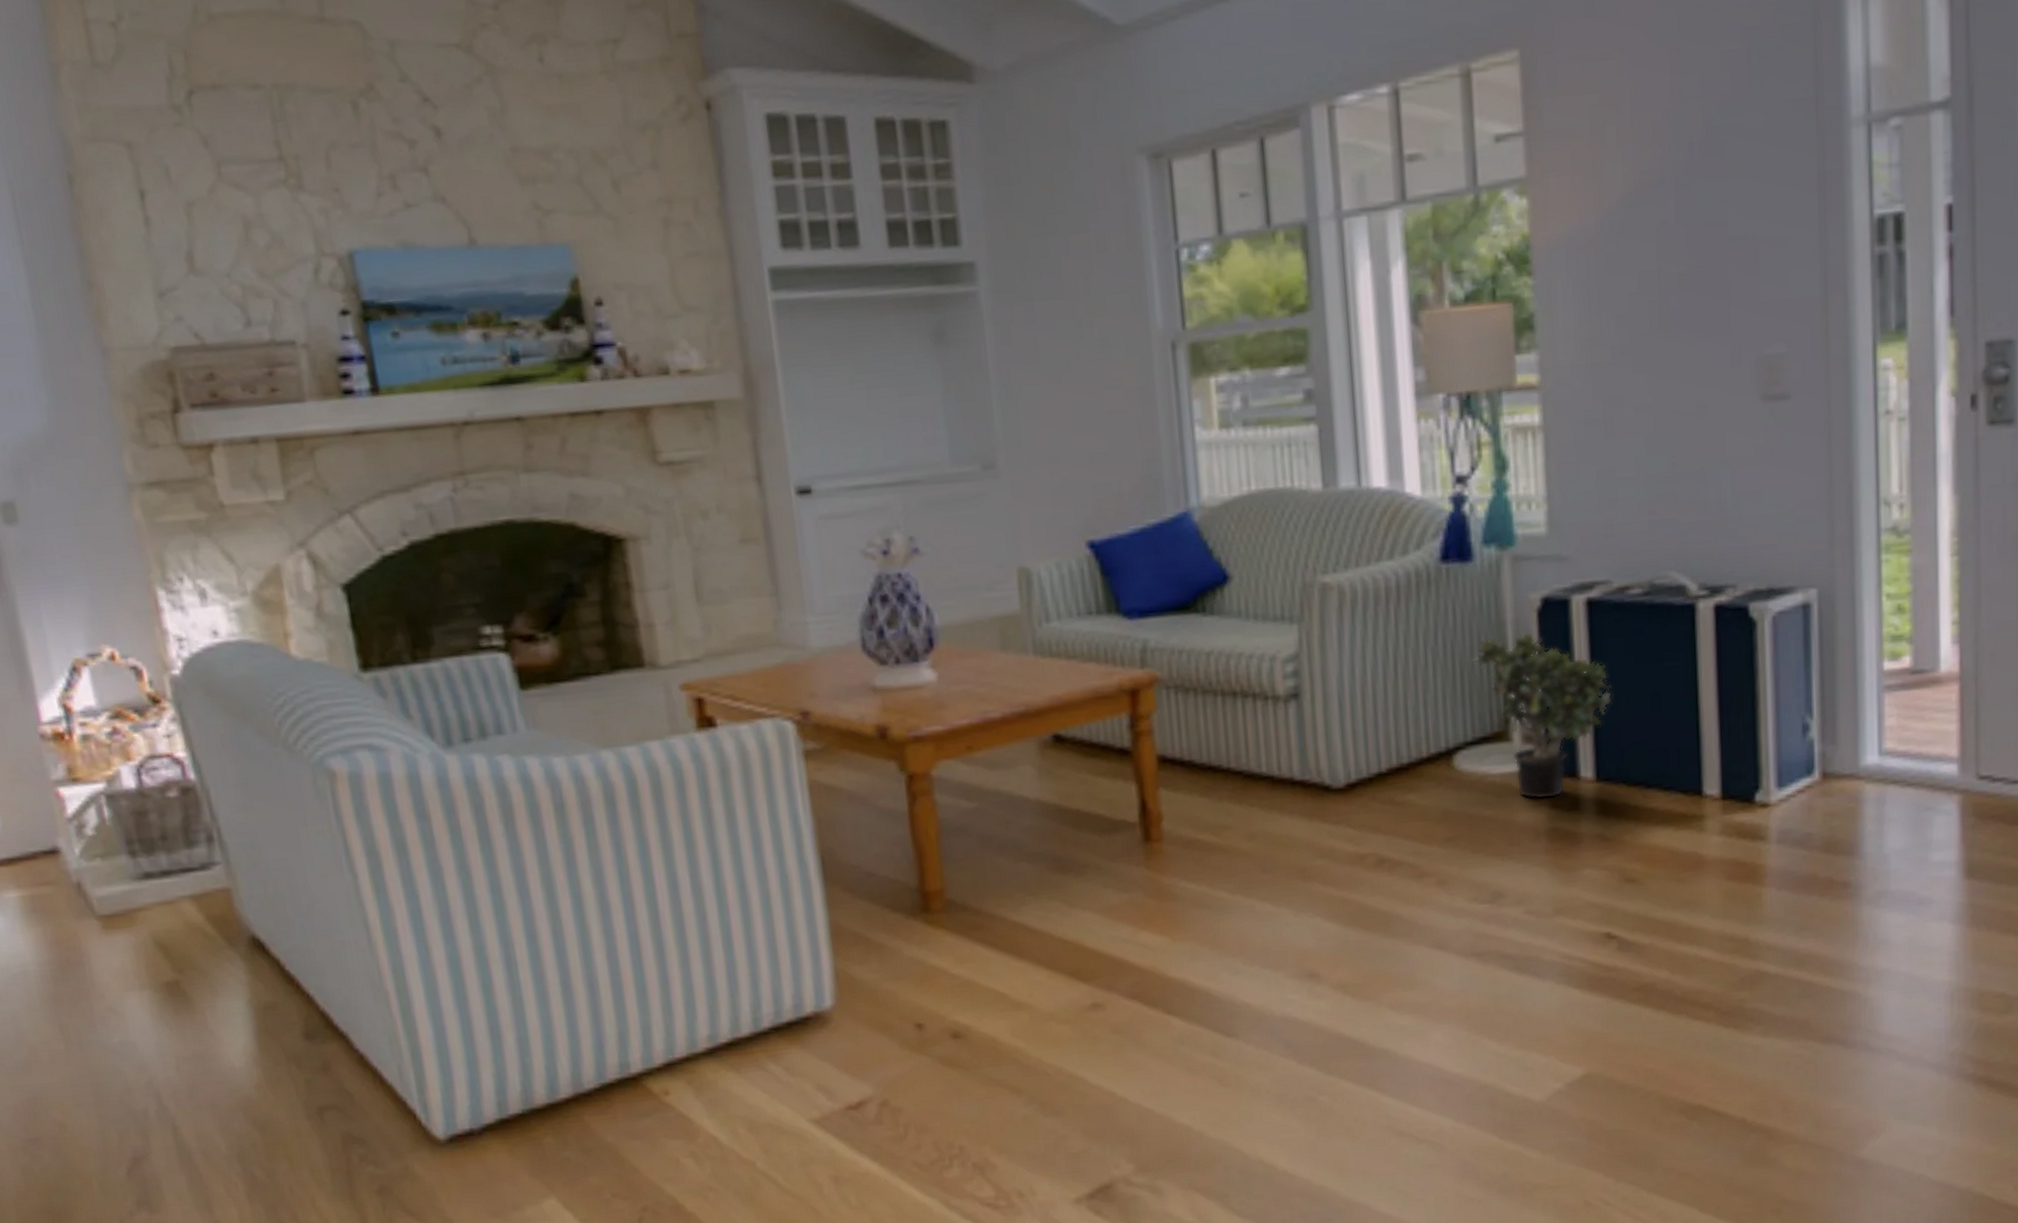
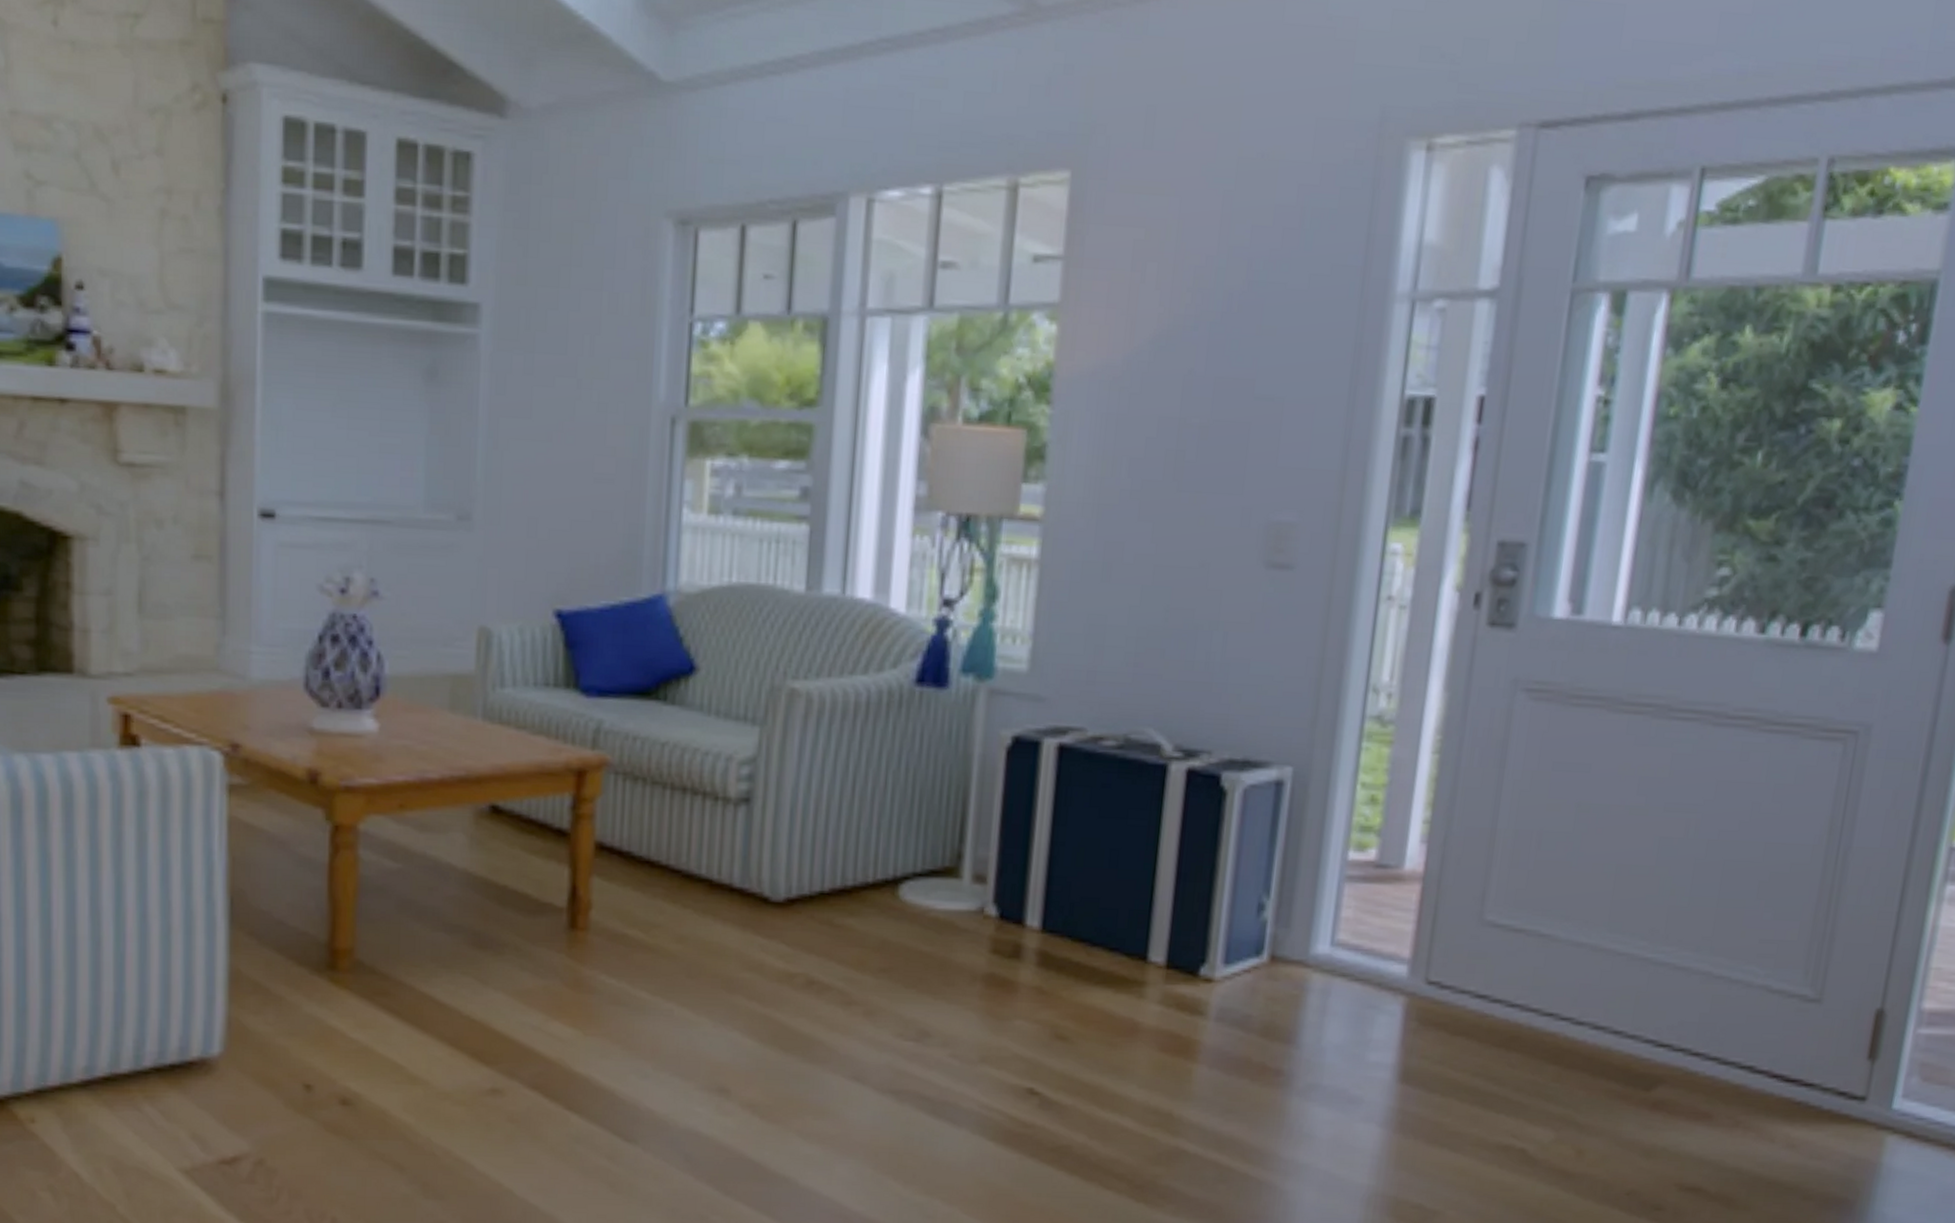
potted plant: present [1472,631,1613,800] -> none [933,768,1072,943]

